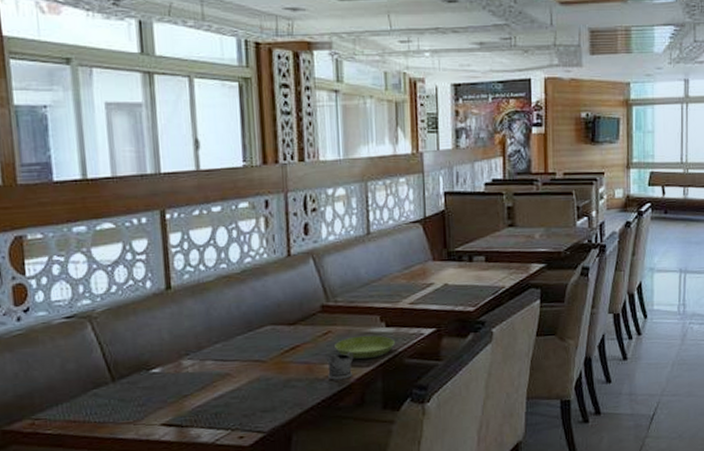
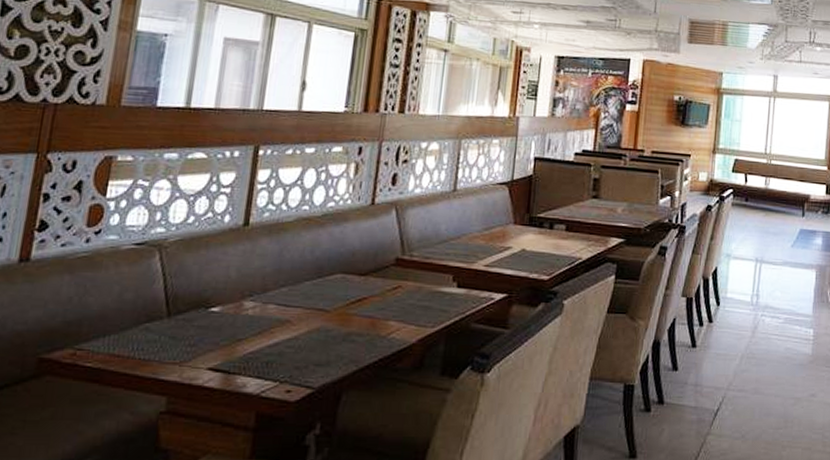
tea glass holder: present [328,351,354,380] -> none [390,309,420,339]
saucer: present [335,335,395,359] -> none [402,294,464,319]

